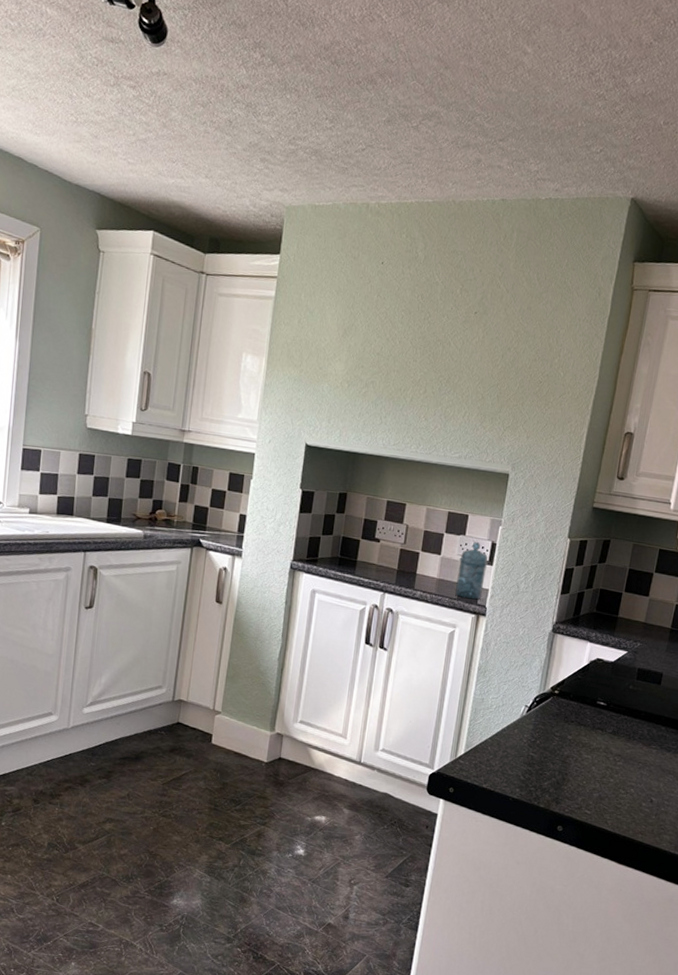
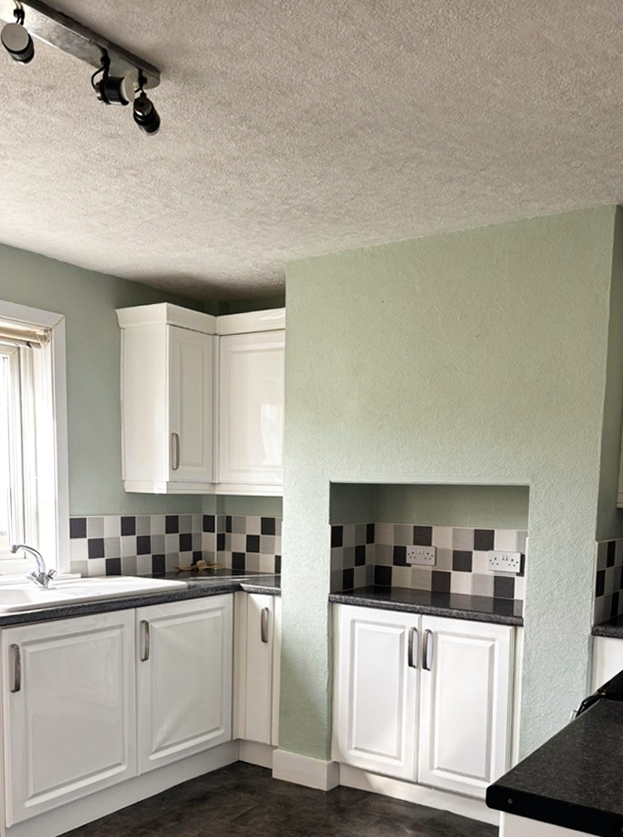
canister: present [455,542,488,600] -> none [491,556,519,612]

